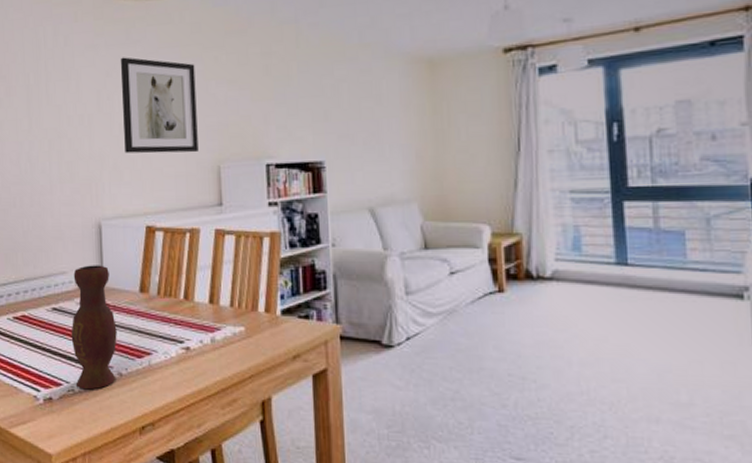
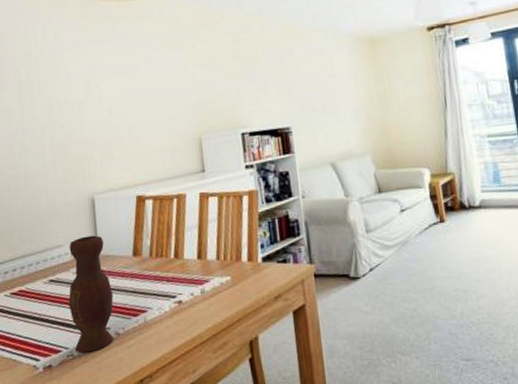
wall art: present [120,57,198,154] -> none [106,49,181,134]

